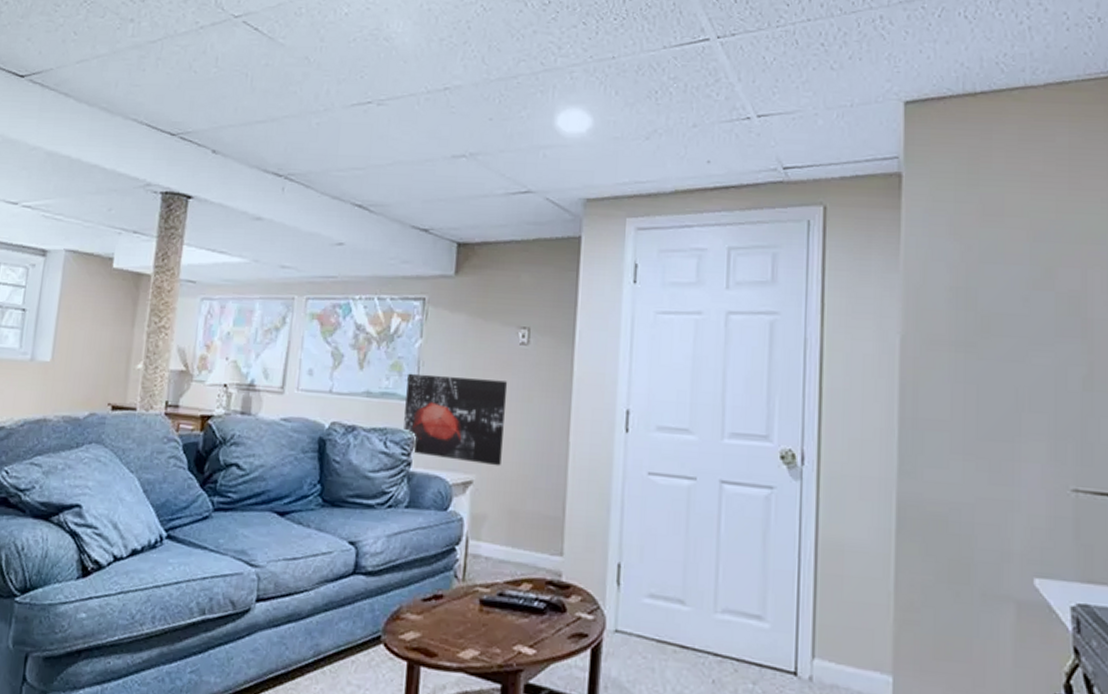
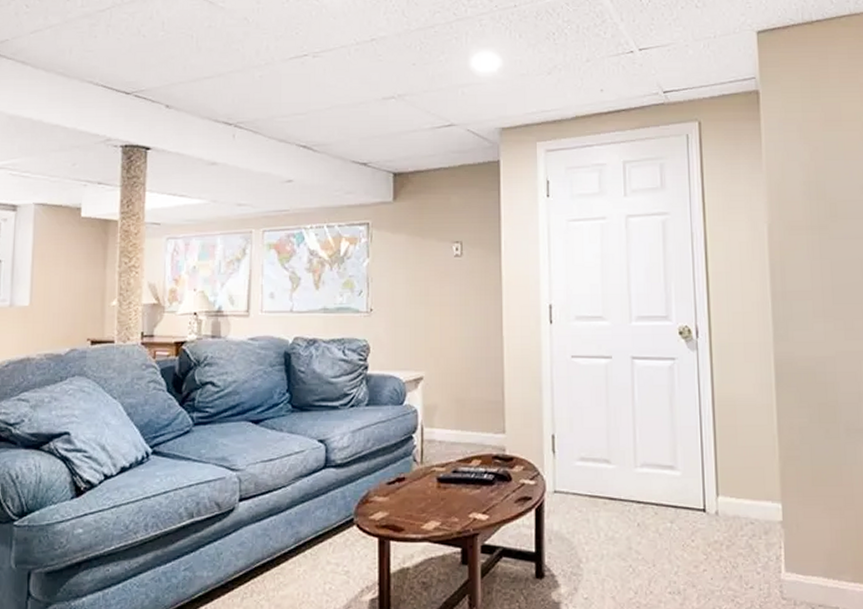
wall art: present [404,373,508,466] -> none [359,288,447,363]

